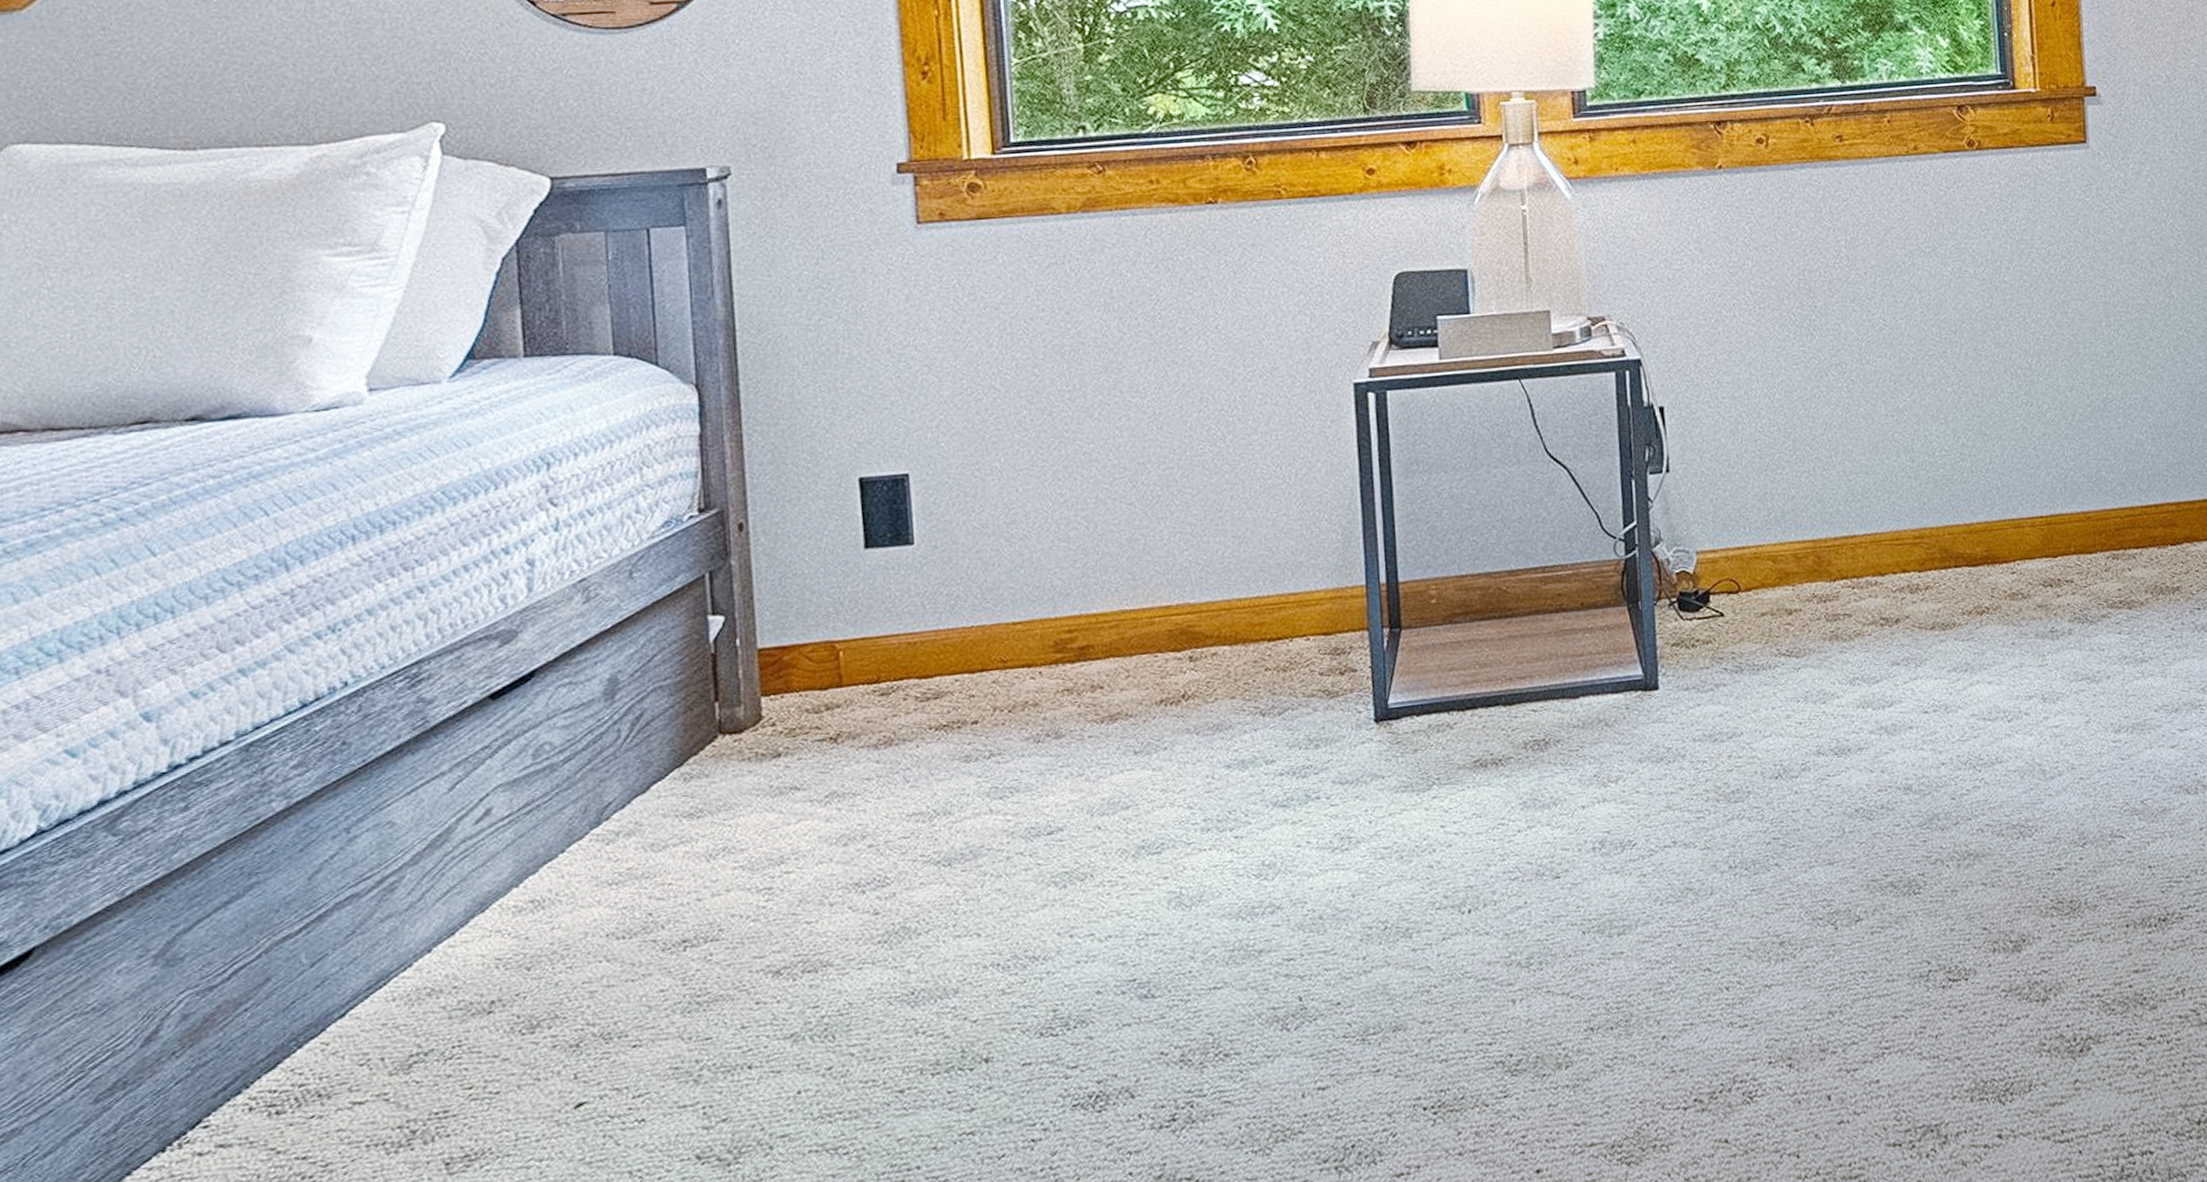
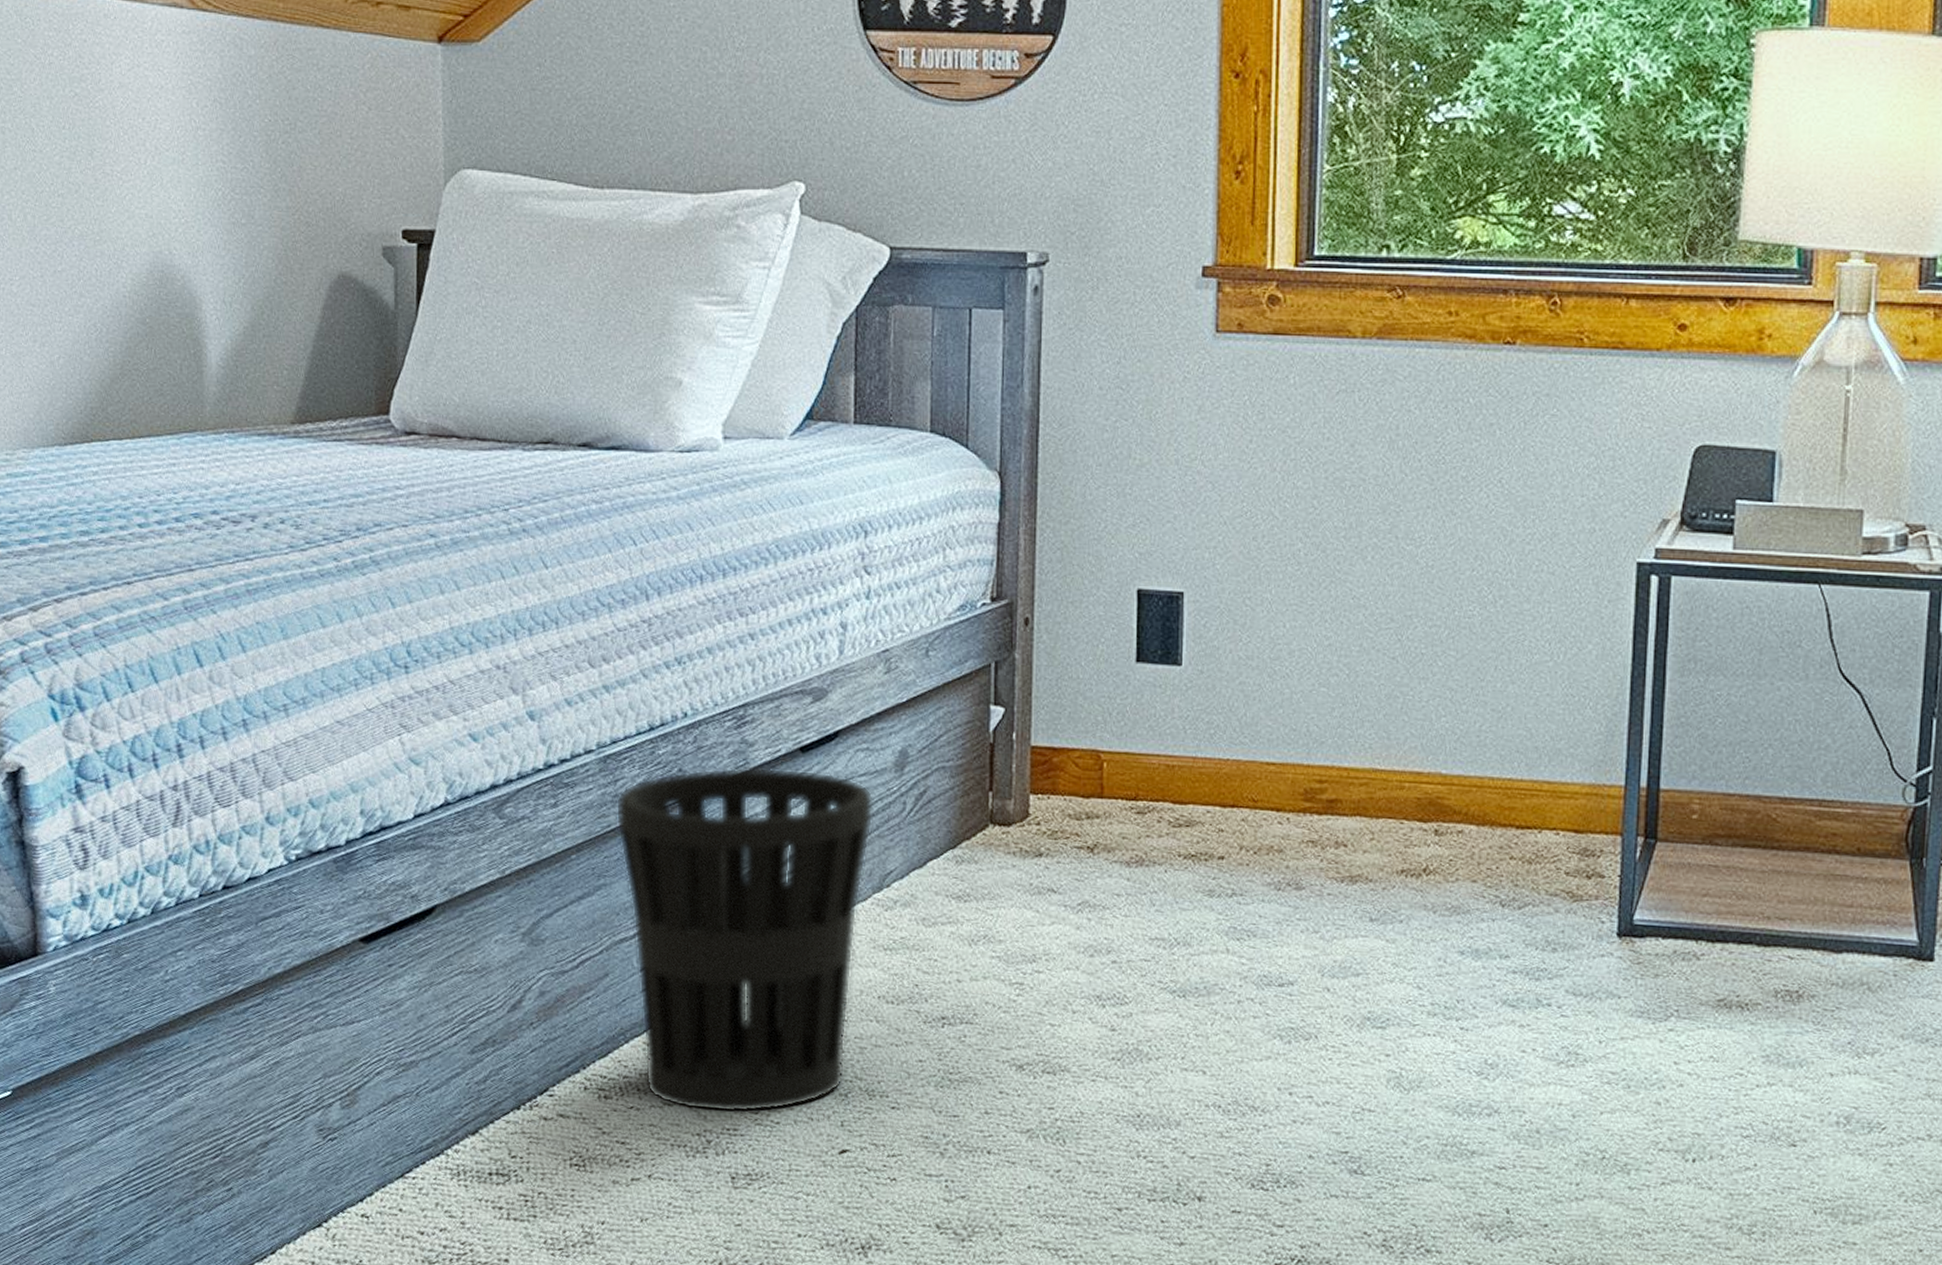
wastebasket: none [264,715,584,1104] -> present [616,767,873,1113]

